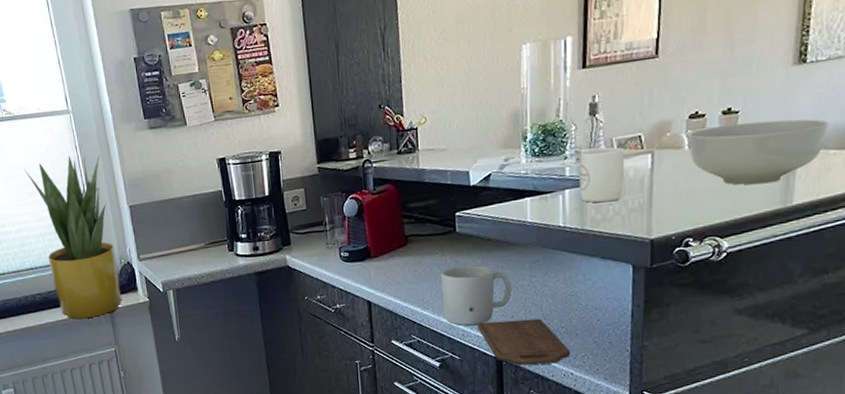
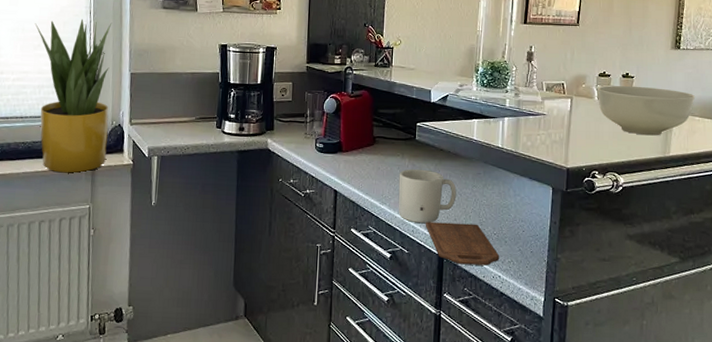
mug: present [578,147,625,203] -> none [515,88,551,133]

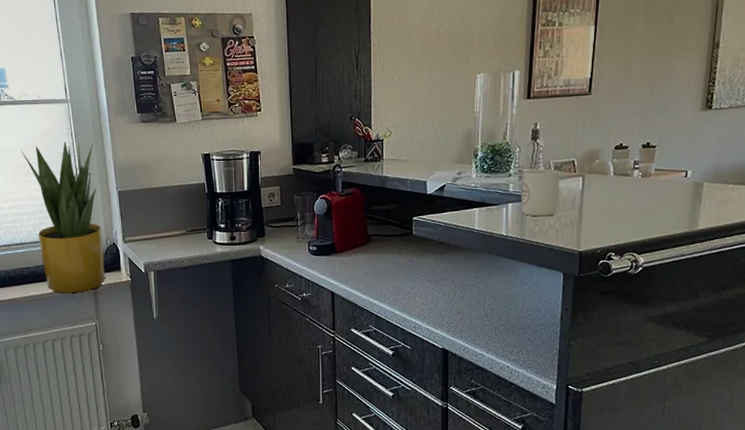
mug: present [398,169,457,223] -> none [397,264,459,318]
cutting board: present [425,222,500,266] -> none [427,316,508,357]
mug: none [515,88,551,133] -> present [520,169,560,217]
bowl: present [598,85,696,136] -> none [614,156,730,210]

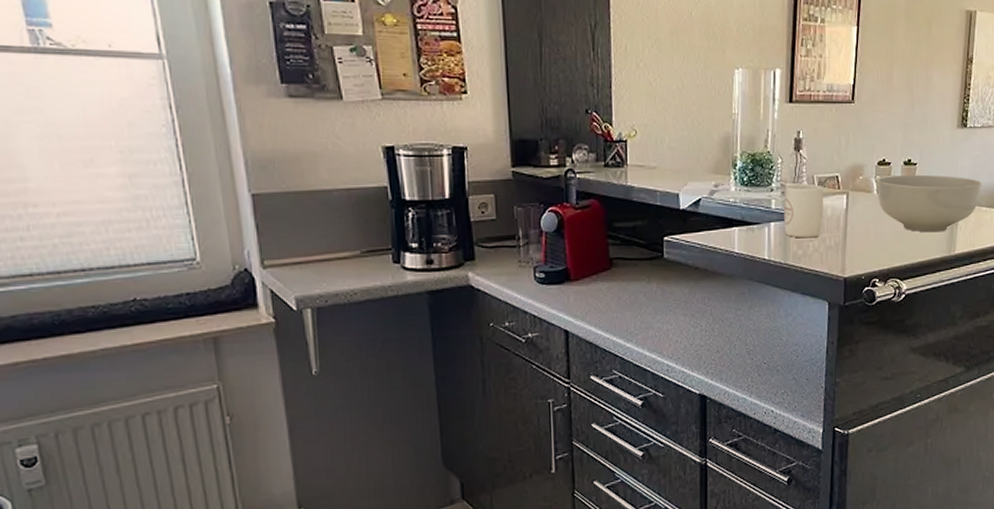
planter: present [20,141,105,294] -> none [78,117,232,345]
bowl: none [614,156,730,210] -> present [877,174,983,233]

